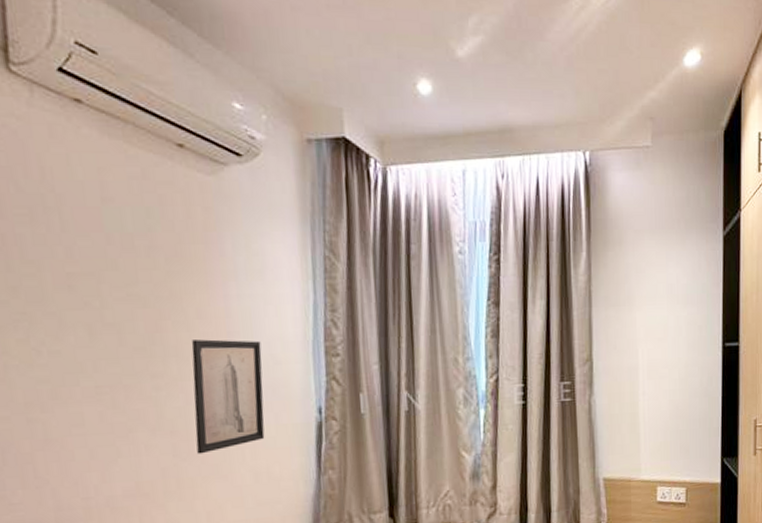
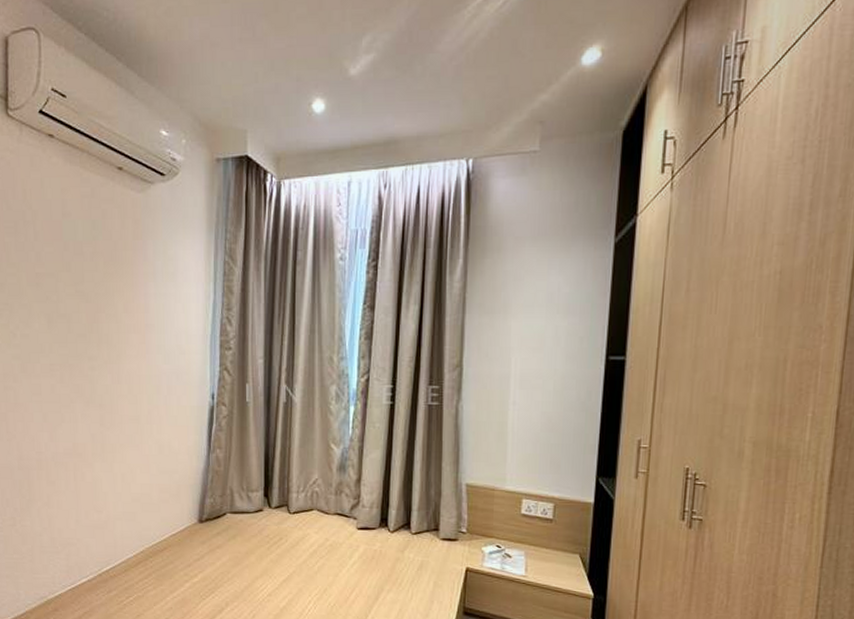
wall art: present [191,339,265,454] -> none [117,330,170,425]

